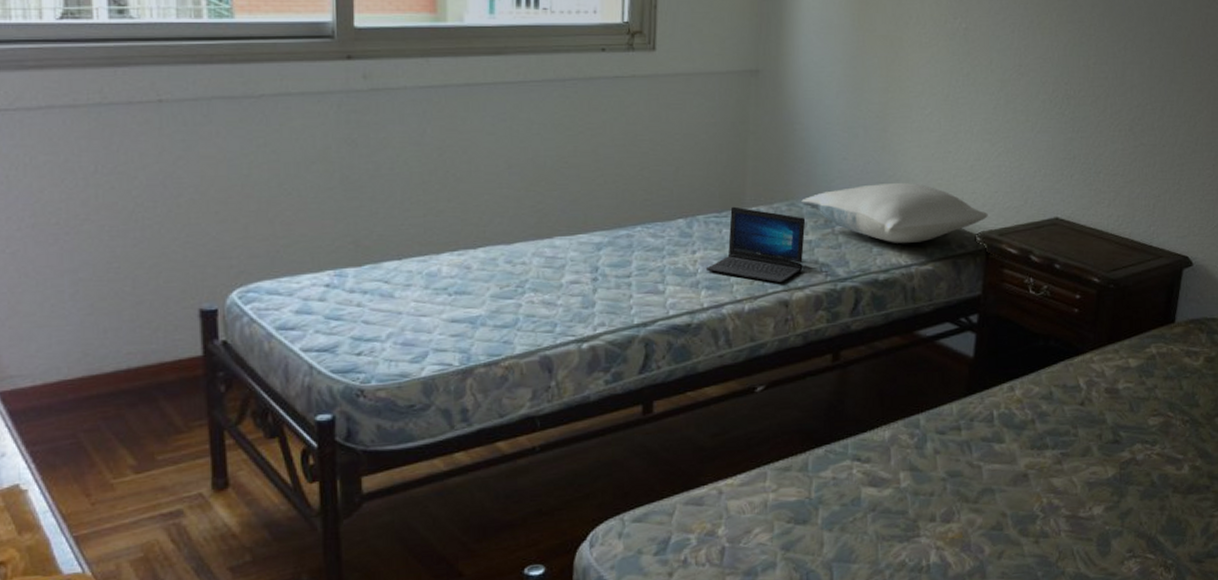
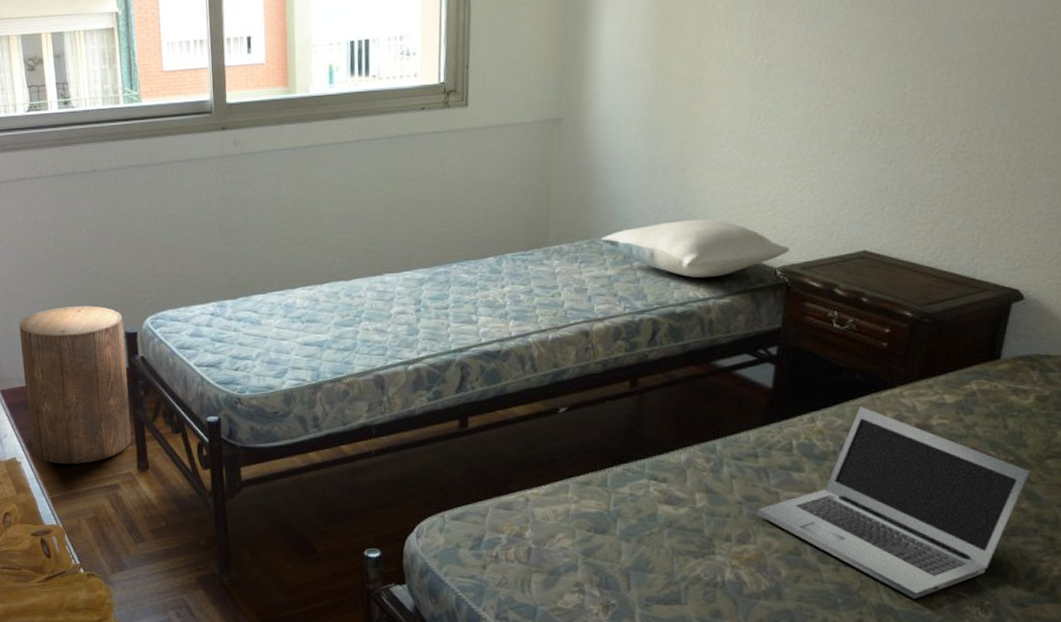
stool: none [33,275,204,489] -> present [19,305,131,464]
laptop: present [707,206,806,284] -> none [514,245,606,316]
laptop: none [960,373,1202,565] -> present [756,407,1031,599]

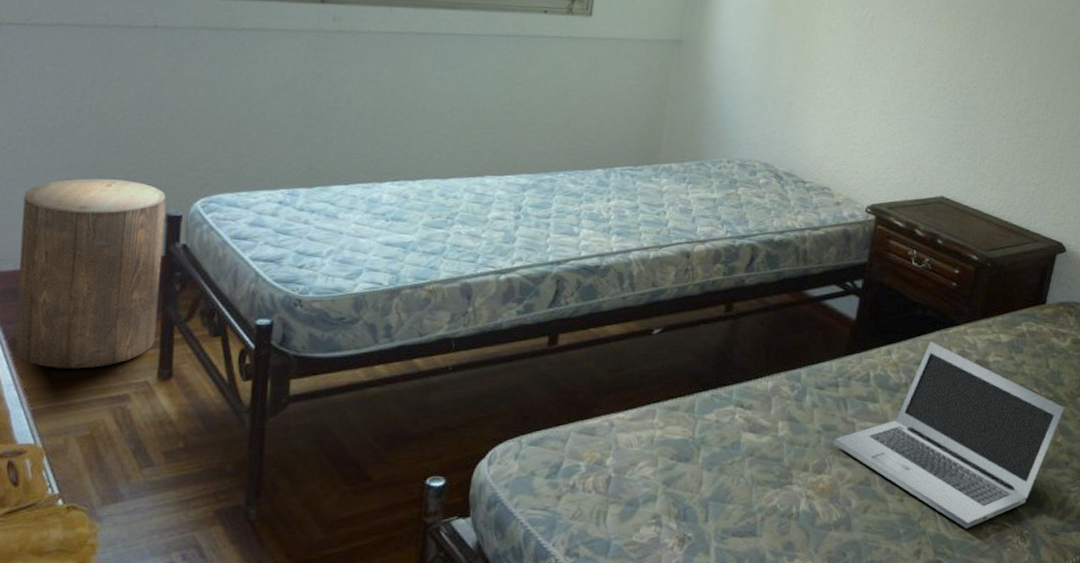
pillow: present [601,219,790,278] -> none [710,152,879,209]

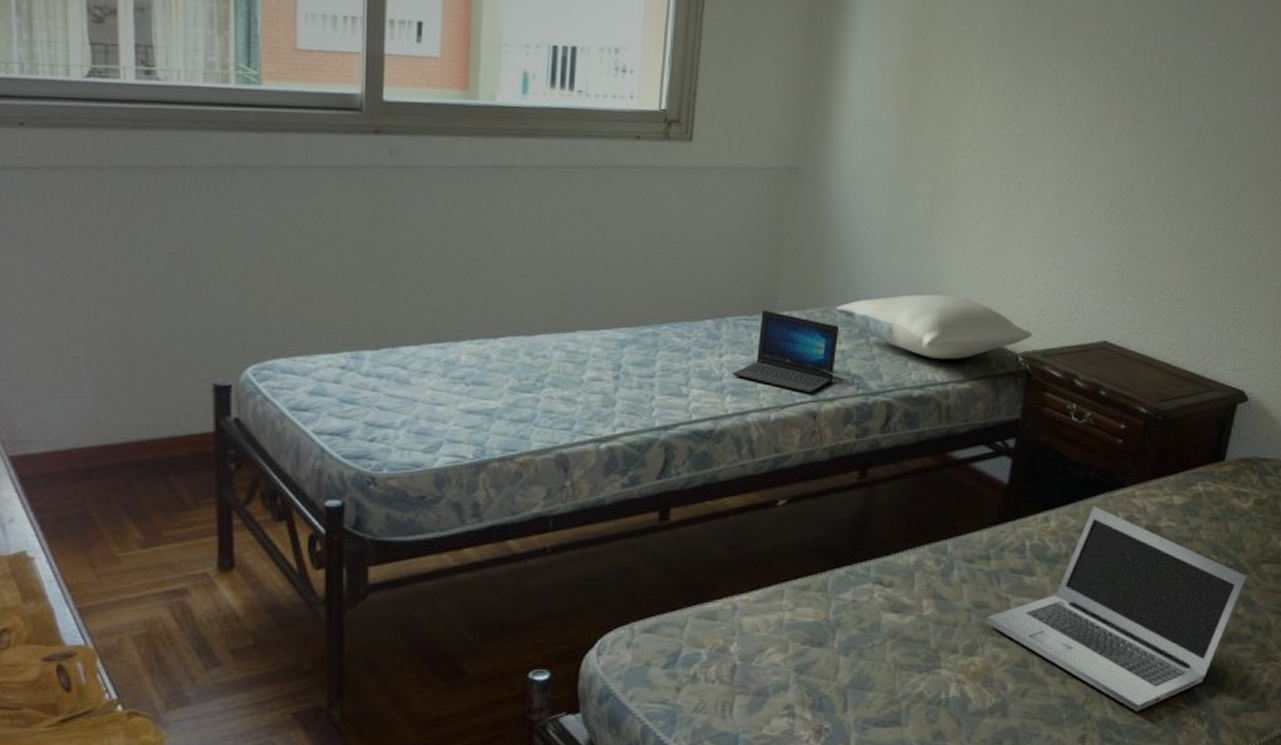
stool: present [14,178,167,369] -> none [47,344,212,561]
laptop: none [619,162,713,236] -> present [733,310,840,394]
pillow: none [710,152,879,209] -> present [836,294,1032,360]

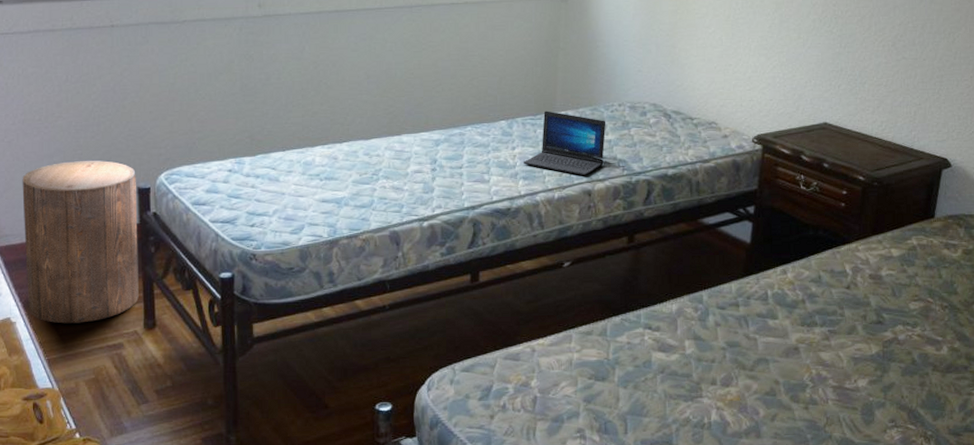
stool: none [47,344,212,561] -> present [22,160,139,324]
pillow: present [836,294,1032,360] -> none [603,91,764,144]
laptop: present [985,506,1247,711] -> none [738,260,961,432]

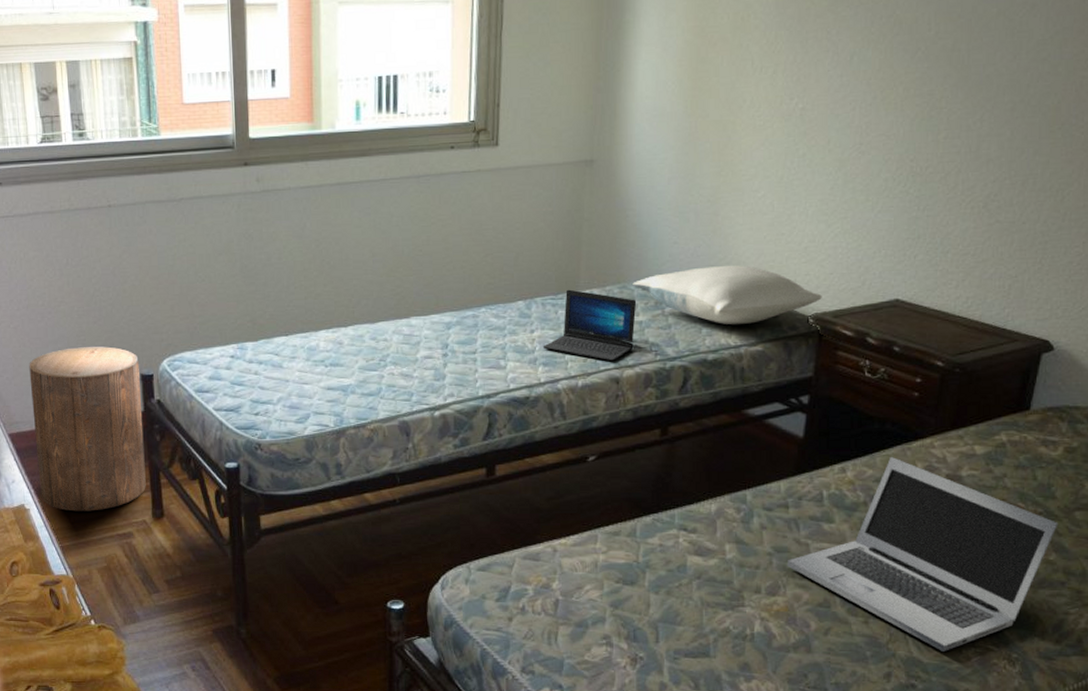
pillow: none [603,91,764,144] -> present [633,265,822,325]
laptop: none [738,260,961,432] -> present [786,457,1059,651]

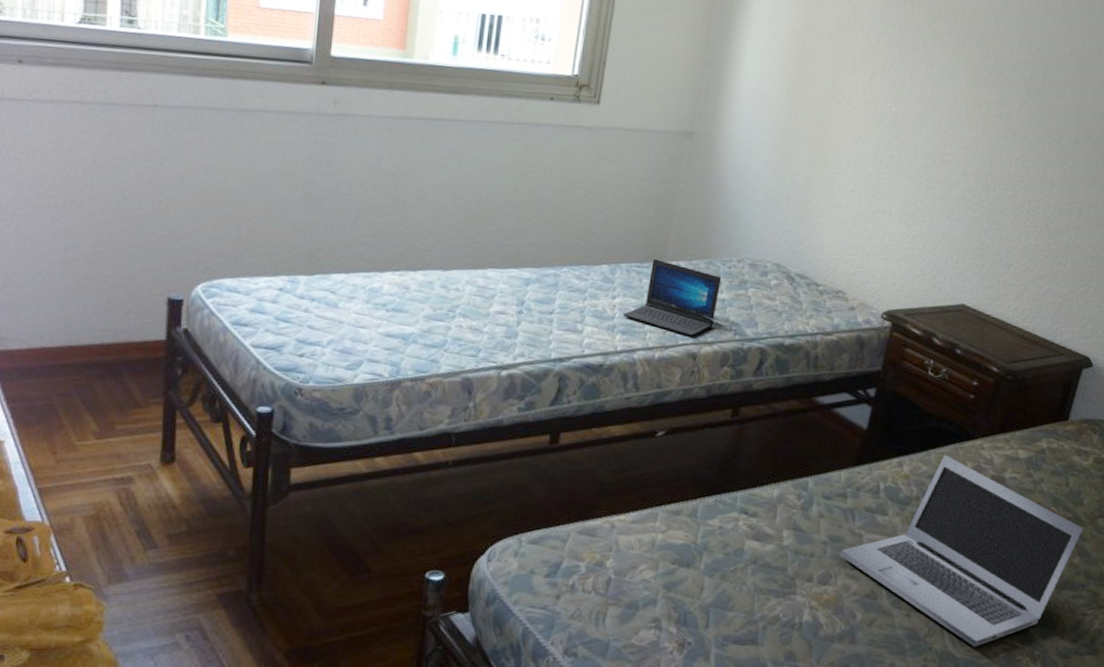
stool: present [29,346,146,512] -> none [21,259,168,450]
pillow: present [633,265,822,325] -> none [719,252,897,313]

